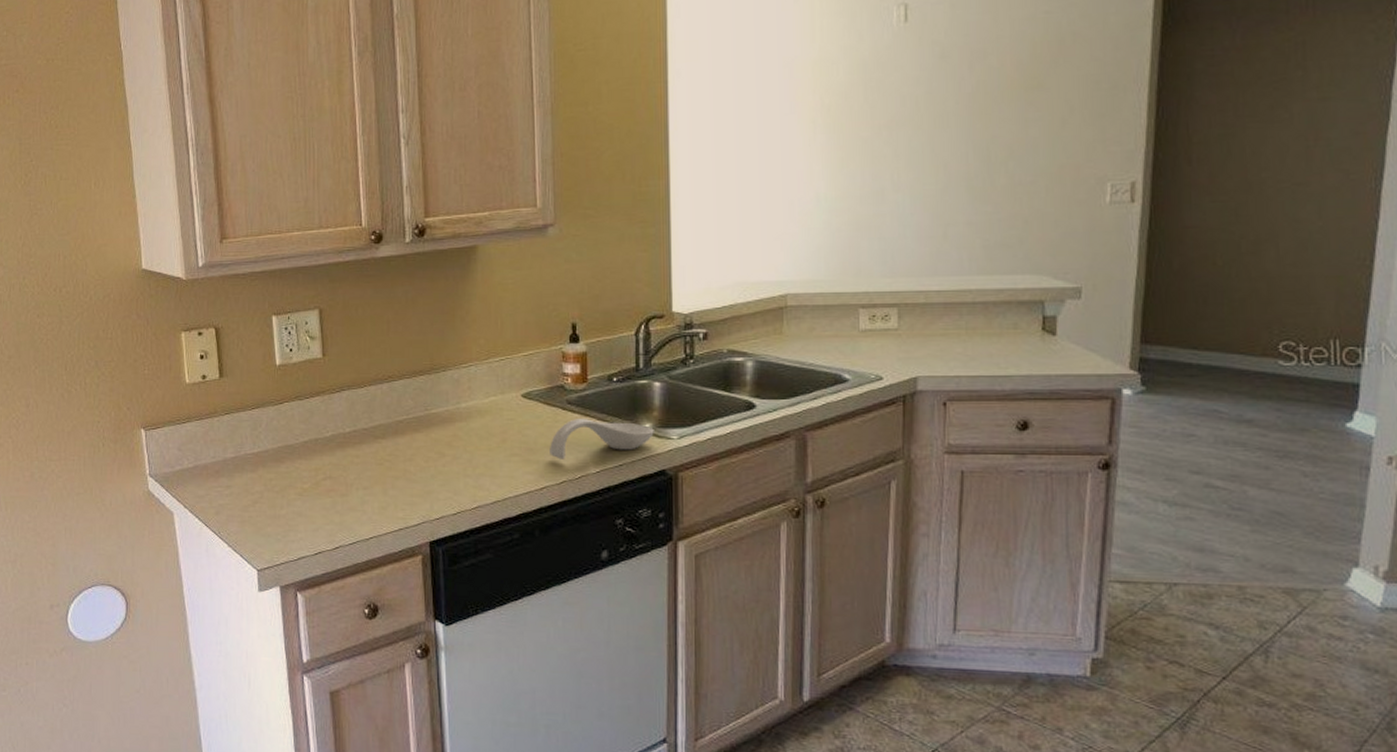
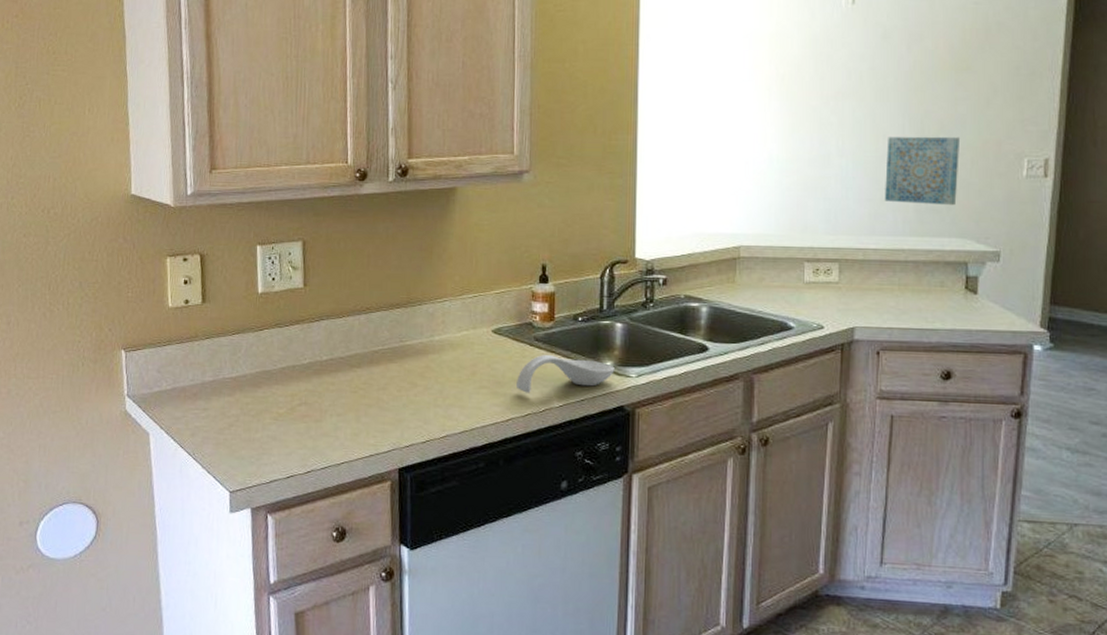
wall art: none [947,162,1033,240] -> present [885,136,961,206]

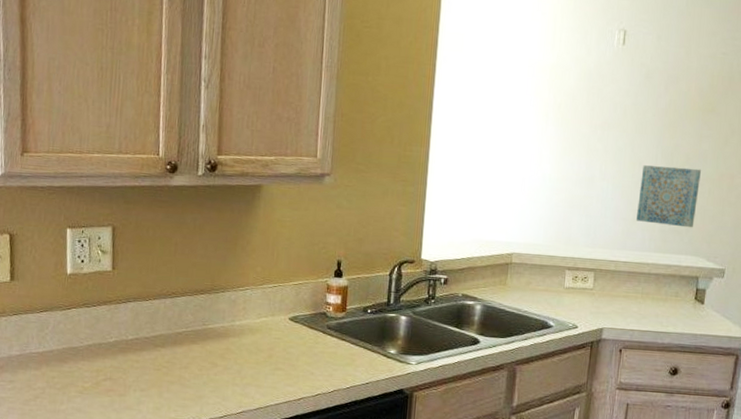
spoon rest: present [516,355,615,393] -> none [309,342,397,376]

